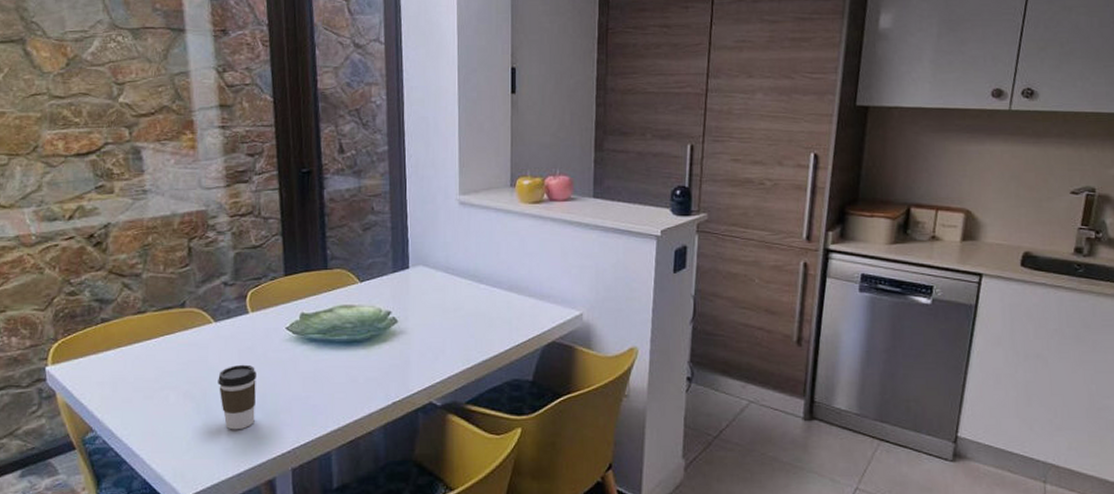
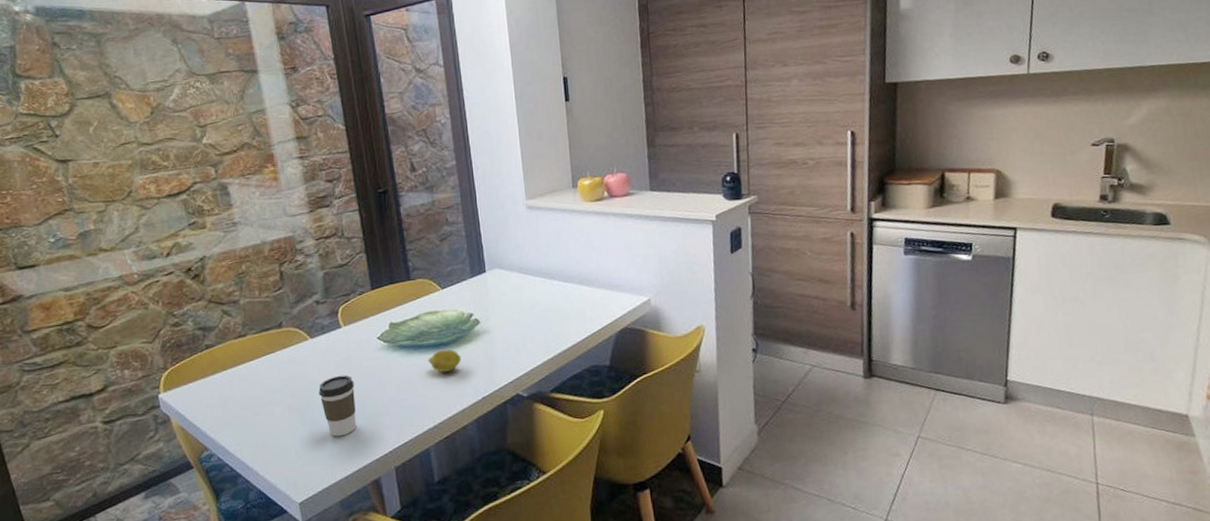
fruit: none [338,347,374,373] -> present [428,349,461,373]

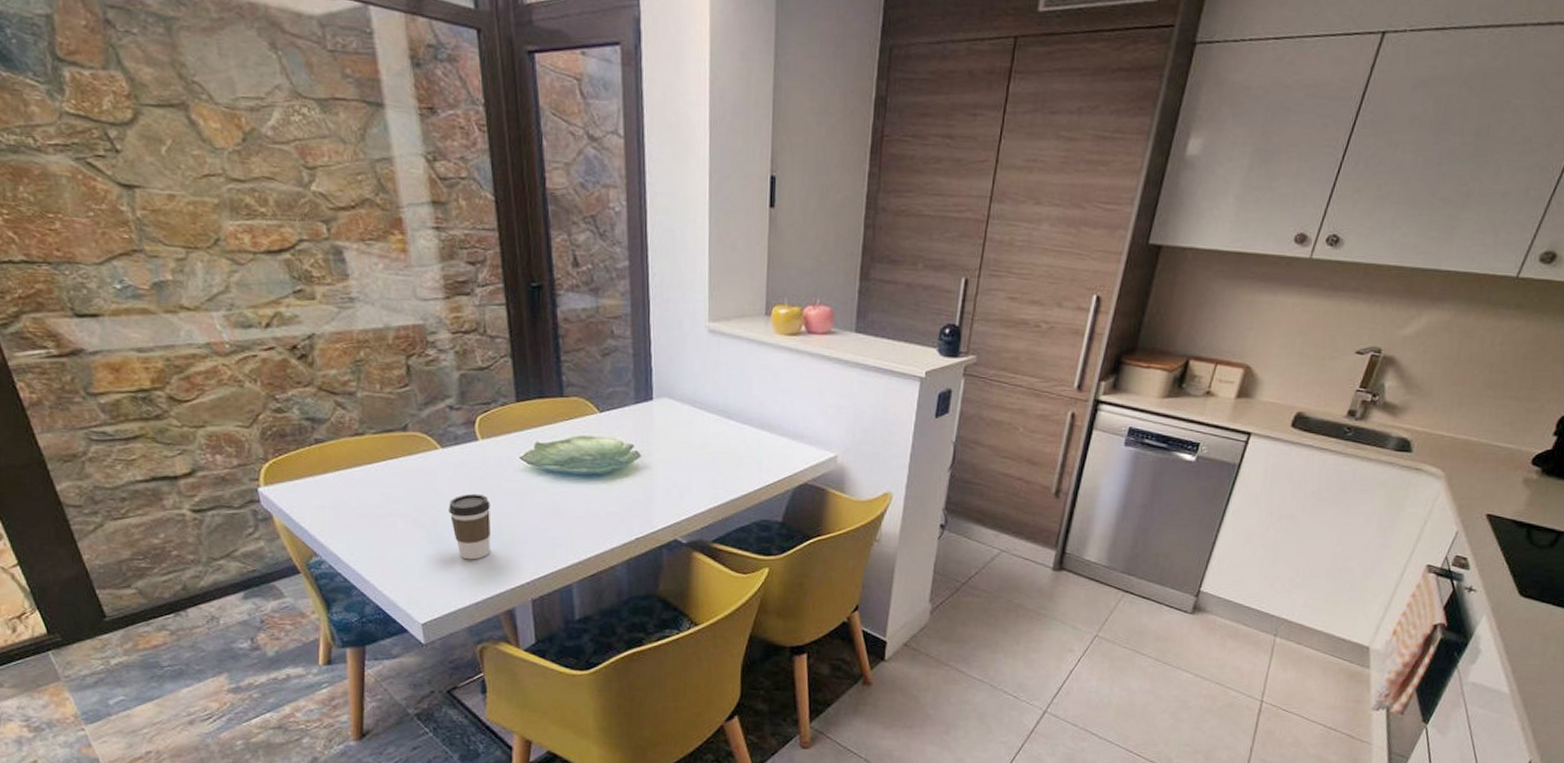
fruit: present [428,349,461,373] -> none [577,480,616,507]

